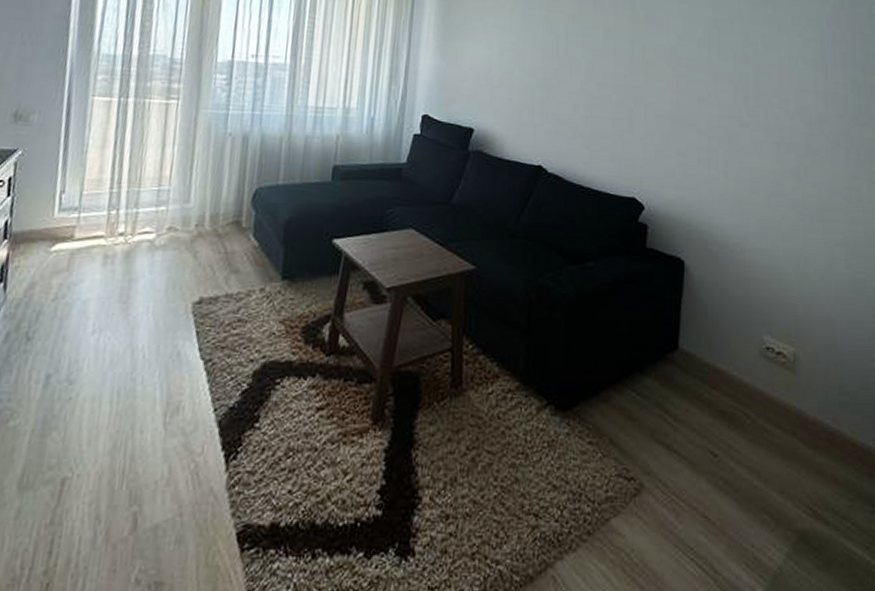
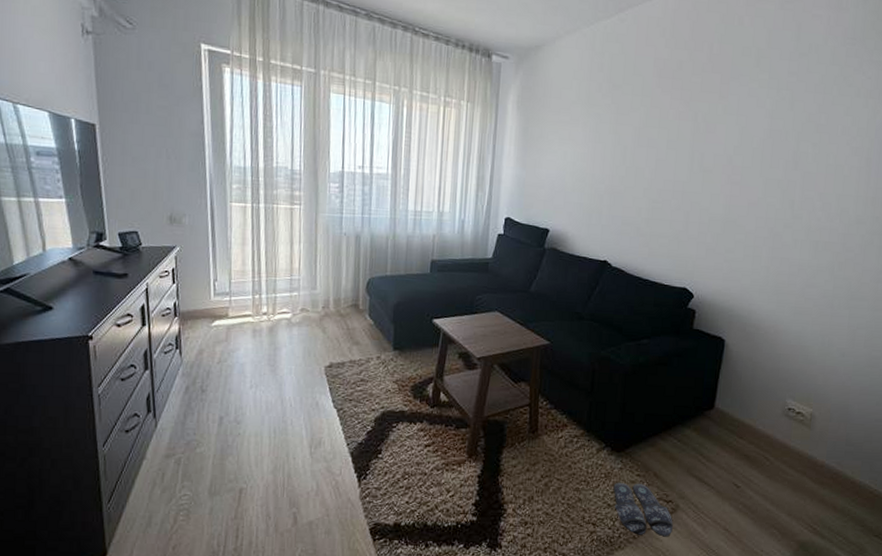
slippers: none [559,453,638,531] -> present [613,482,673,537]

